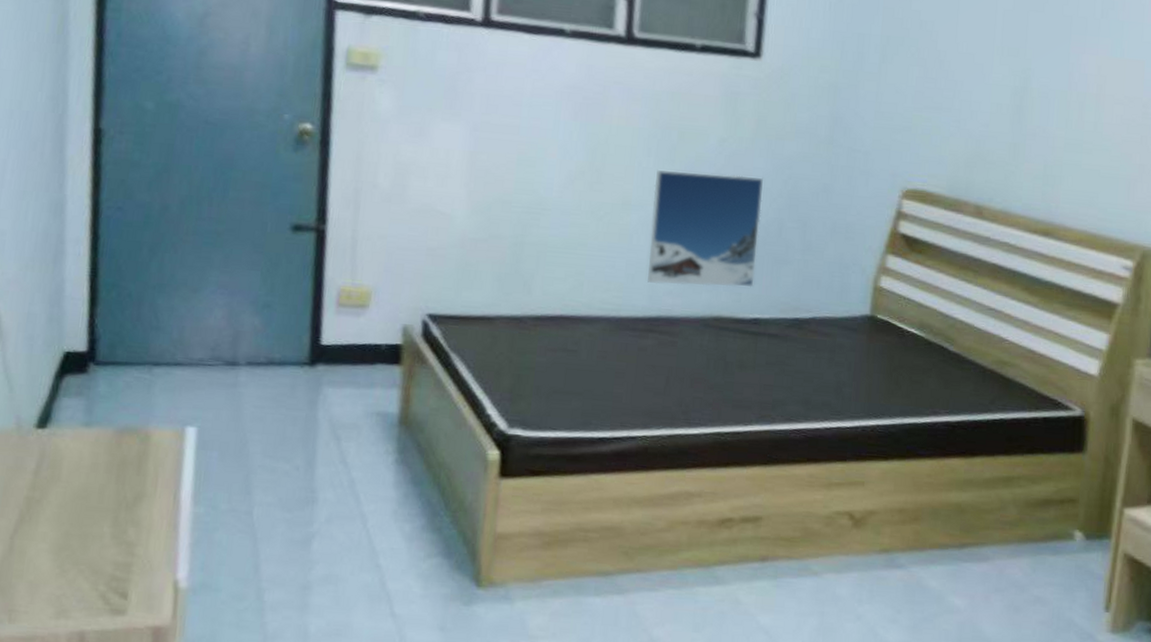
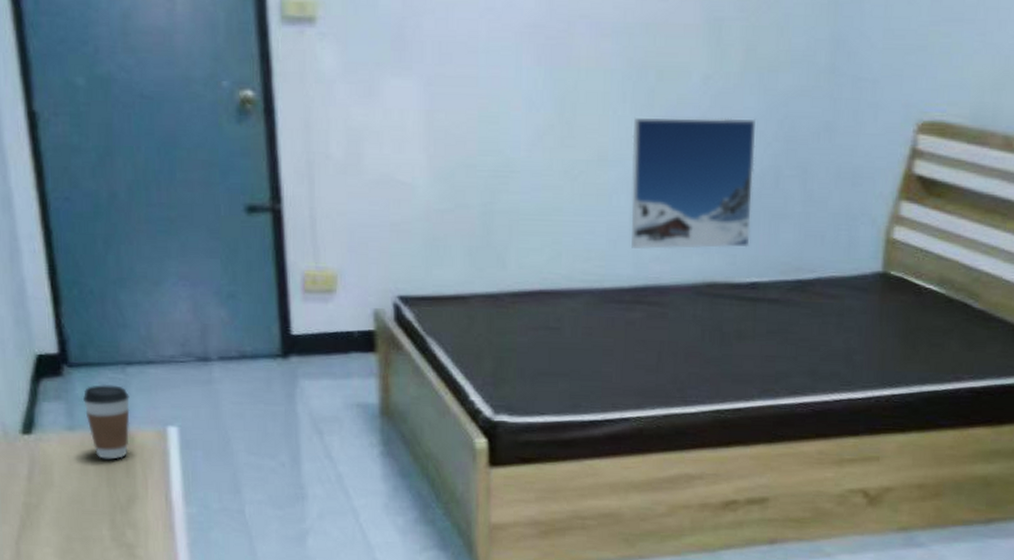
coffee cup: none [104,383,152,457] -> present [82,385,130,460]

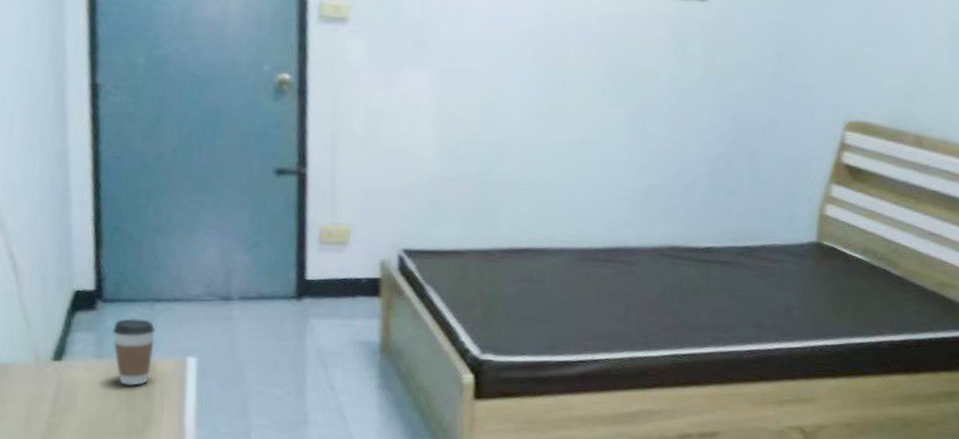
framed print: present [631,117,756,250] -> none [606,108,713,218]

